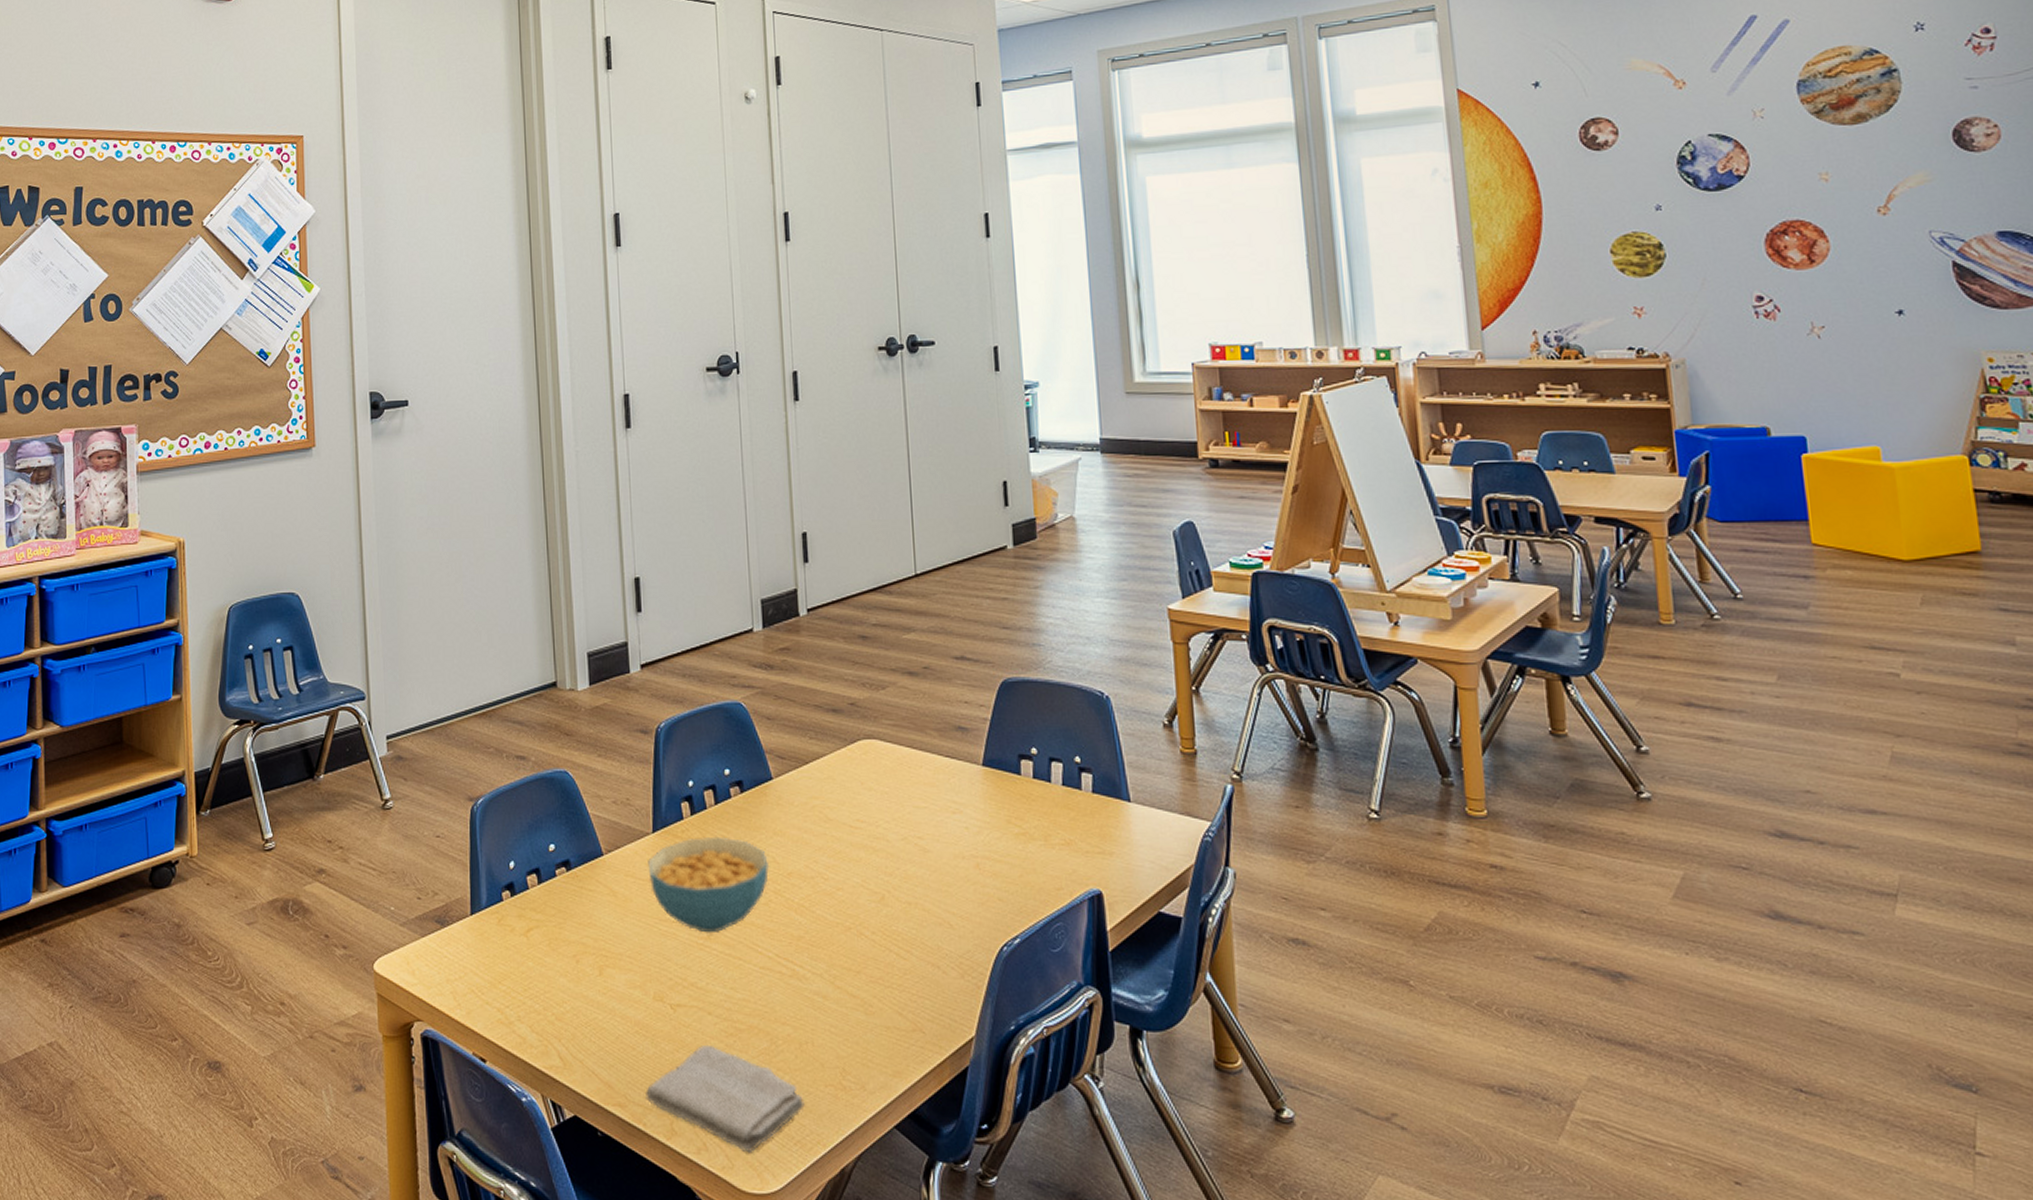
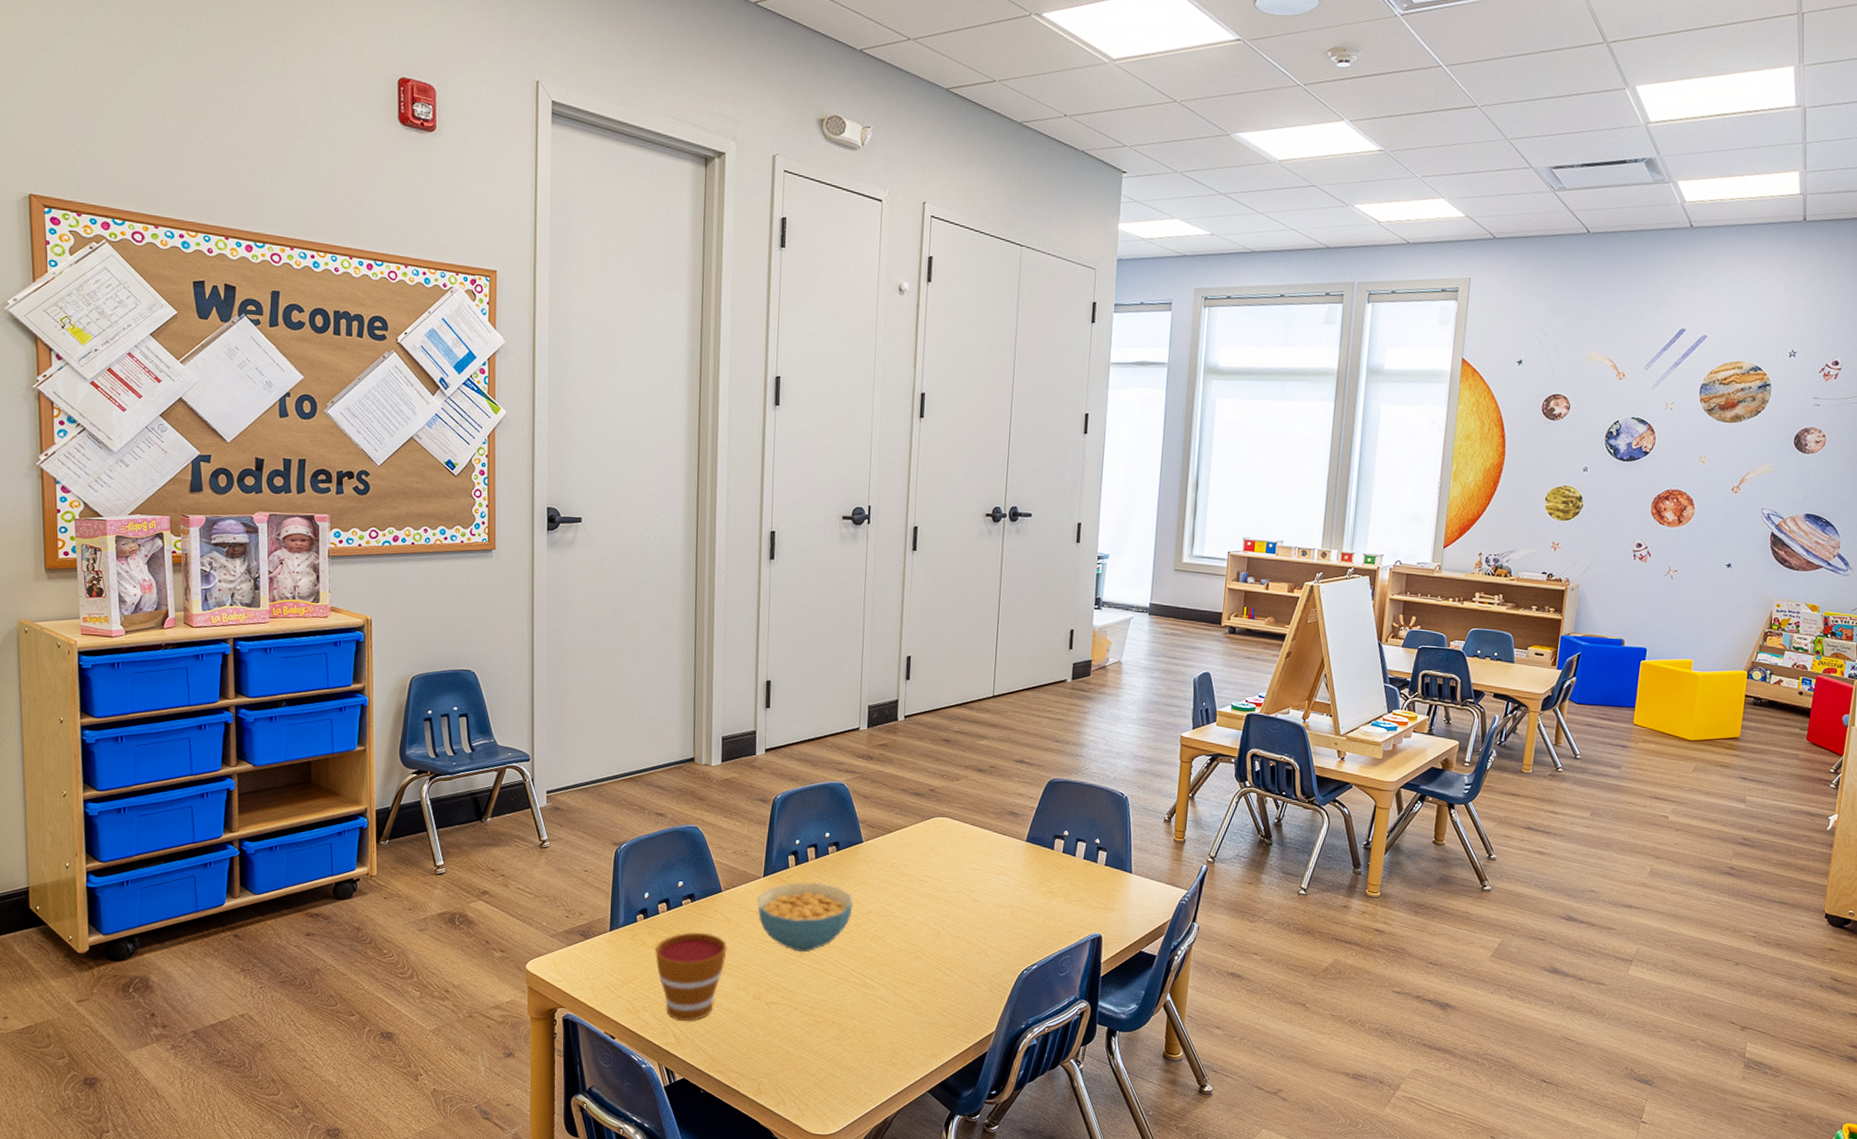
cup: none [528,911,616,1036] -> present [655,932,727,1022]
washcloth: present [646,1045,805,1154] -> none [740,1032,862,1107]

